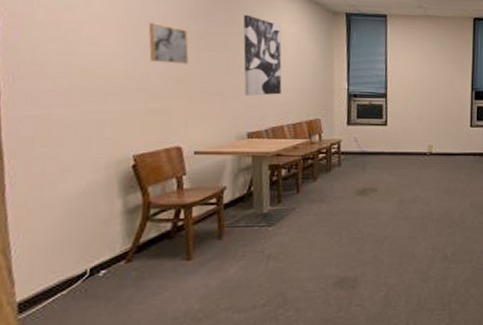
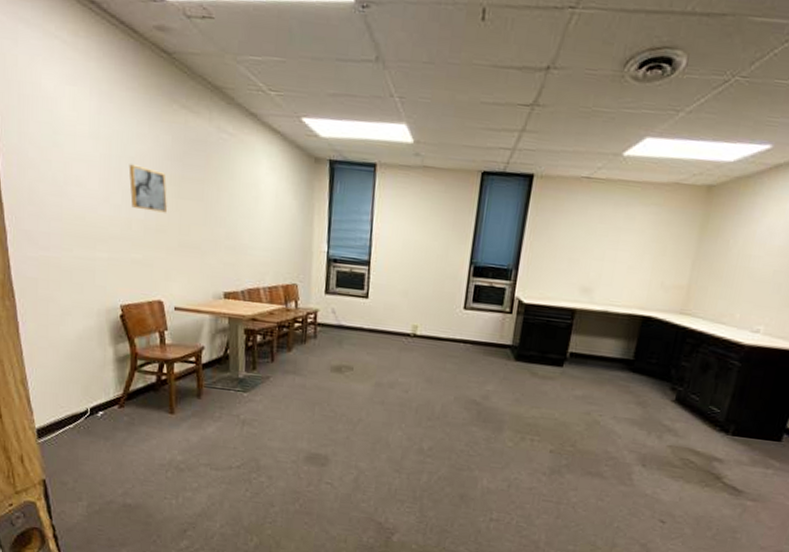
wall art: present [243,14,282,96] -> none [219,158,259,254]

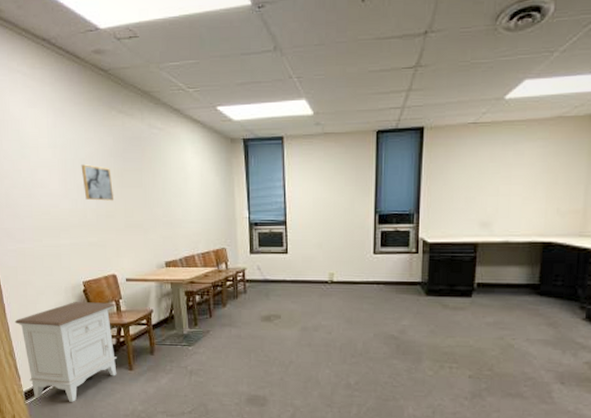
nightstand: none [30,328,159,445] -> present [14,302,117,402]

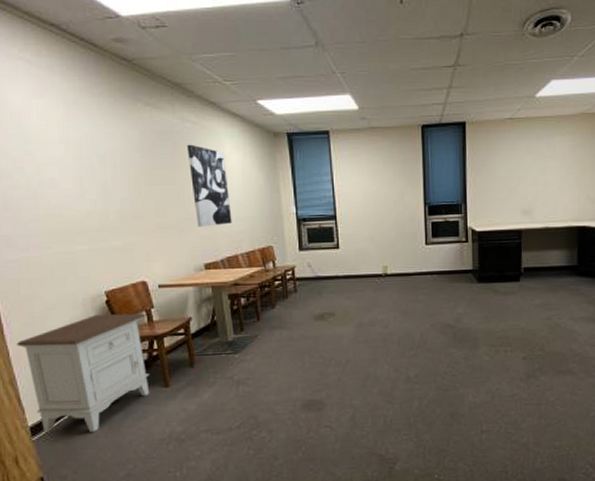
wall art: present [81,164,113,201] -> none [100,161,141,201]
wall art: none [153,149,190,227] -> present [186,144,232,227]

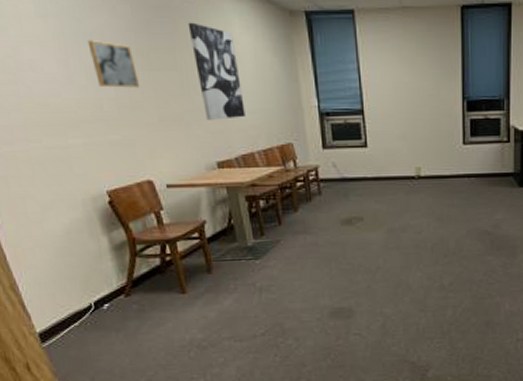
nightstand: present [16,313,150,432] -> none [13,215,166,339]
wall art: none [100,161,141,201] -> present [87,40,139,88]

